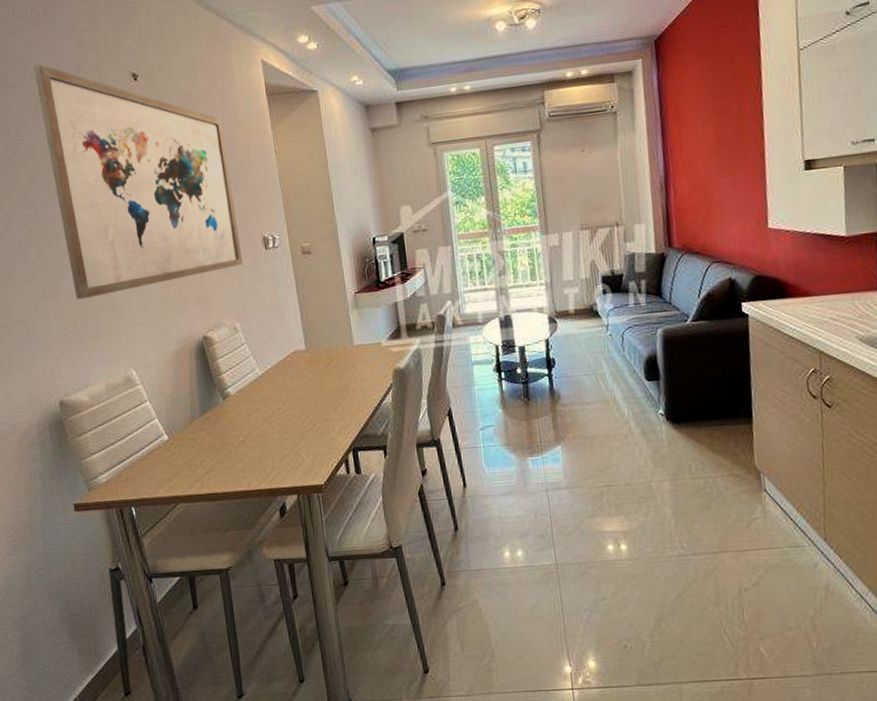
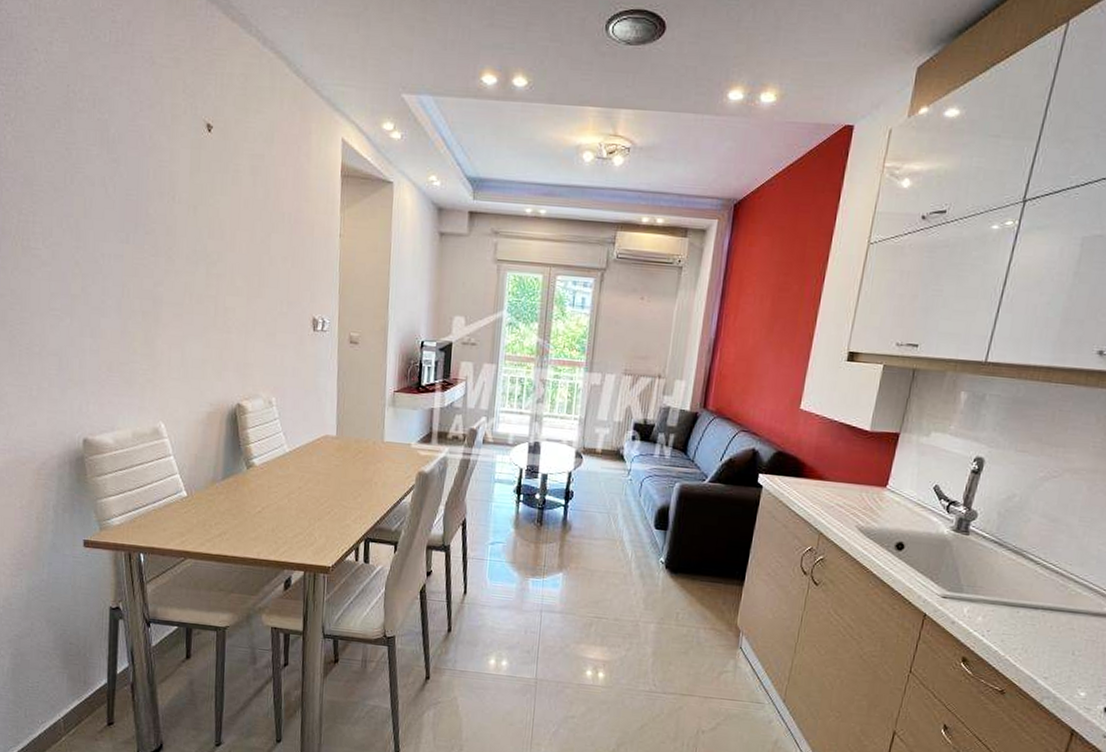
wall art: present [33,63,243,300] -> none [104,91,292,344]

